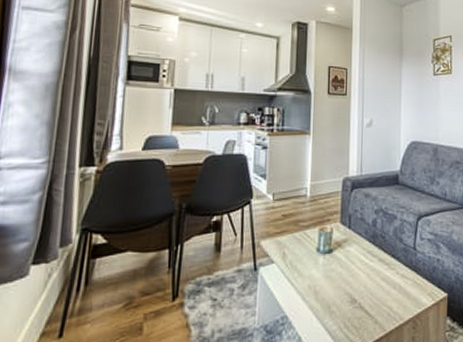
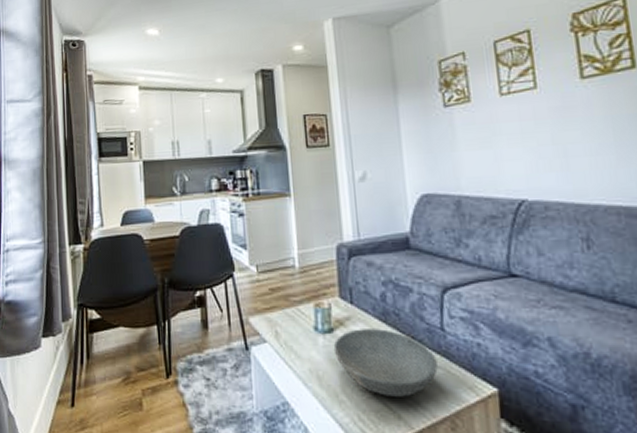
bowl: none [330,249,408,305] -> present [333,329,438,397]

